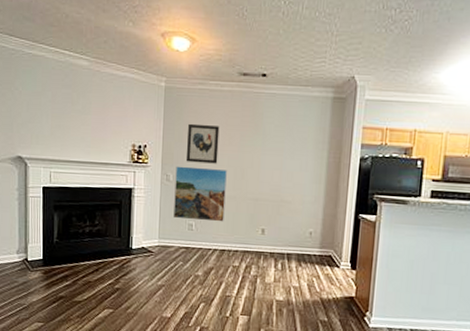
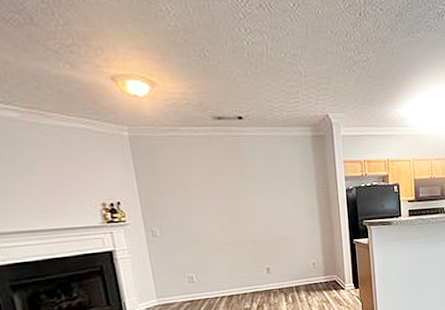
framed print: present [174,166,227,222] -> none [161,217,226,273]
wall art: present [185,123,220,164] -> none [166,173,208,214]

